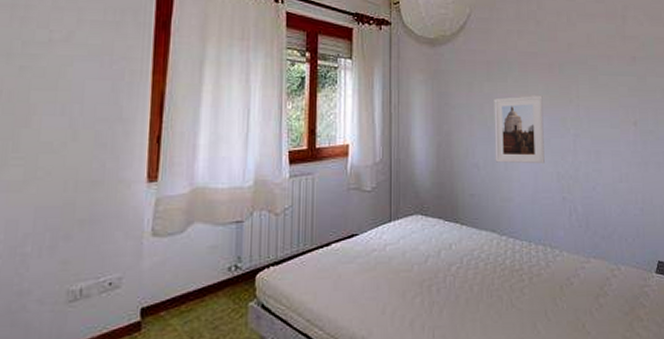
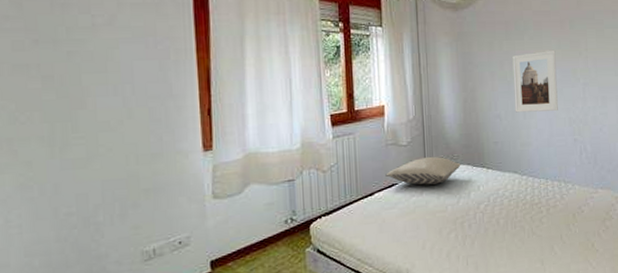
pillow: none [345,205,431,238] -> present [385,156,461,185]

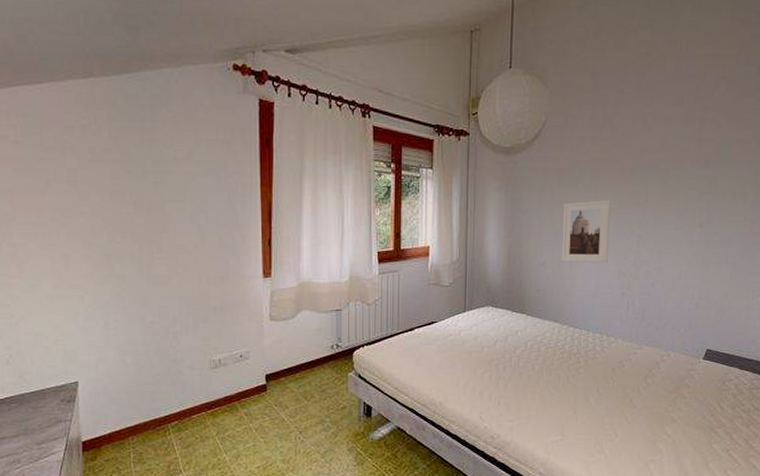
pillow: present [385,156,461,185] -> none [426,298,501,326]

